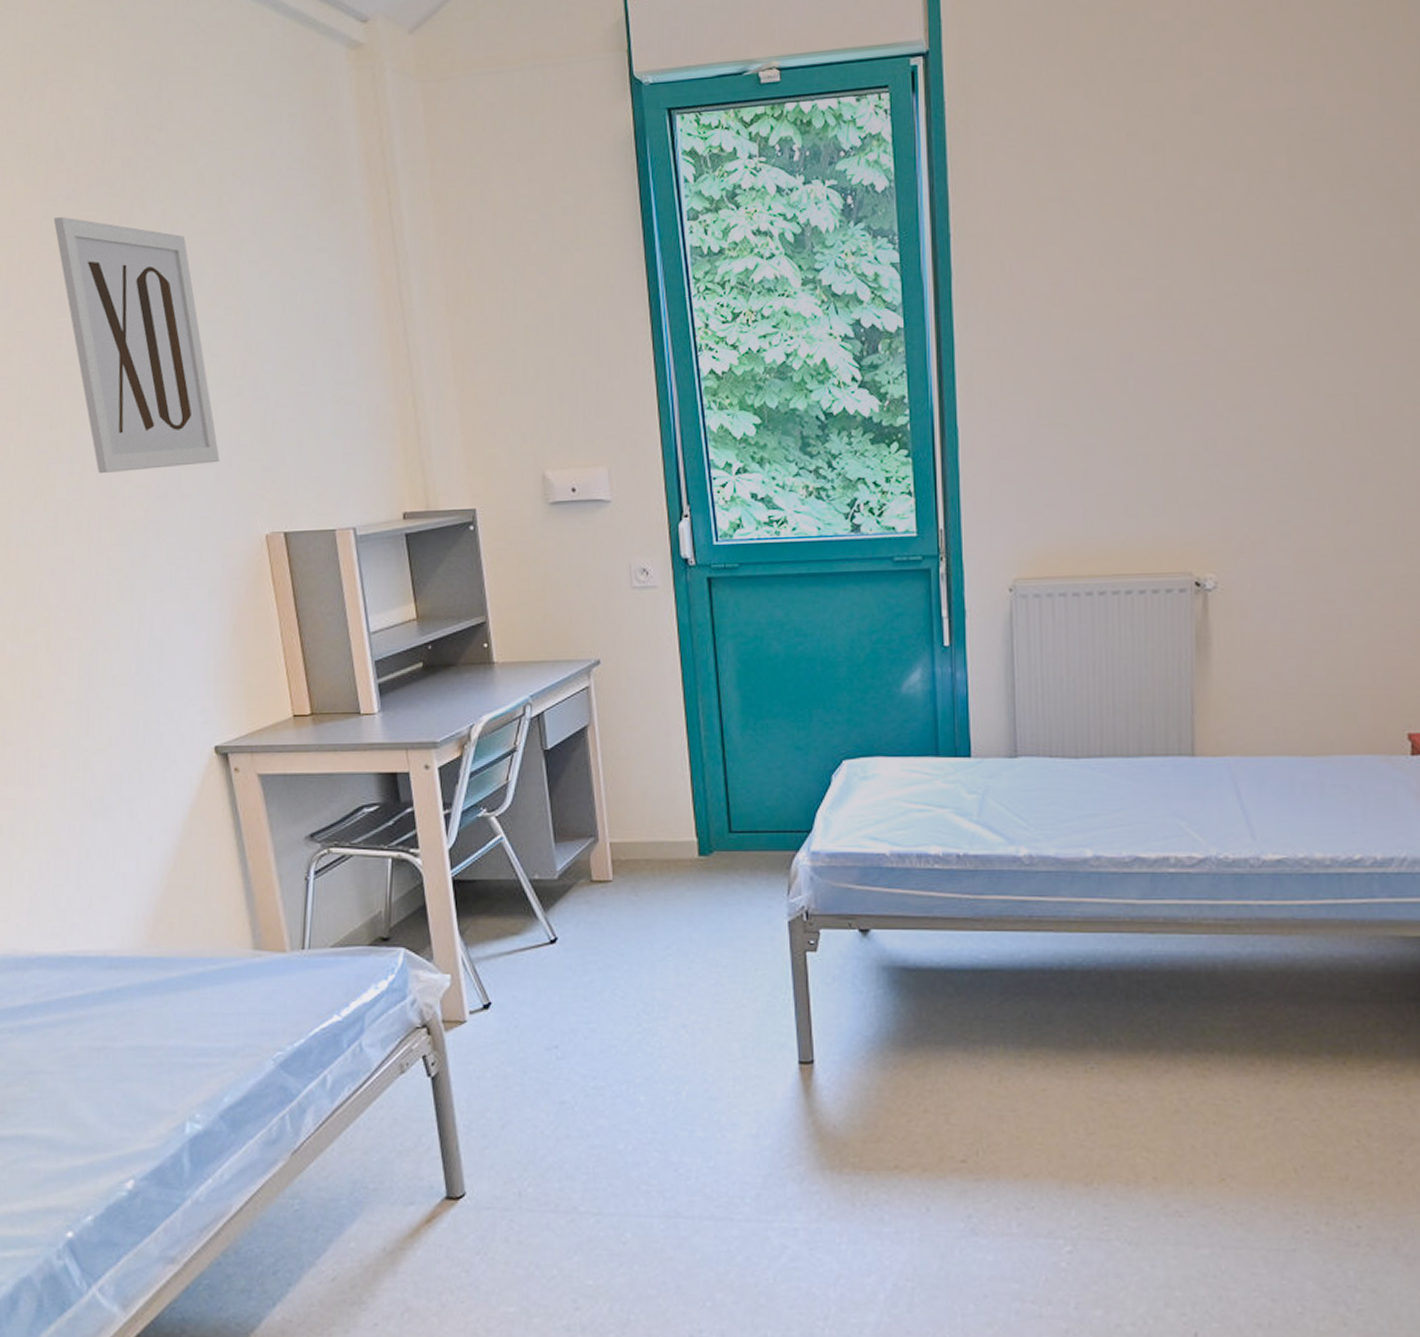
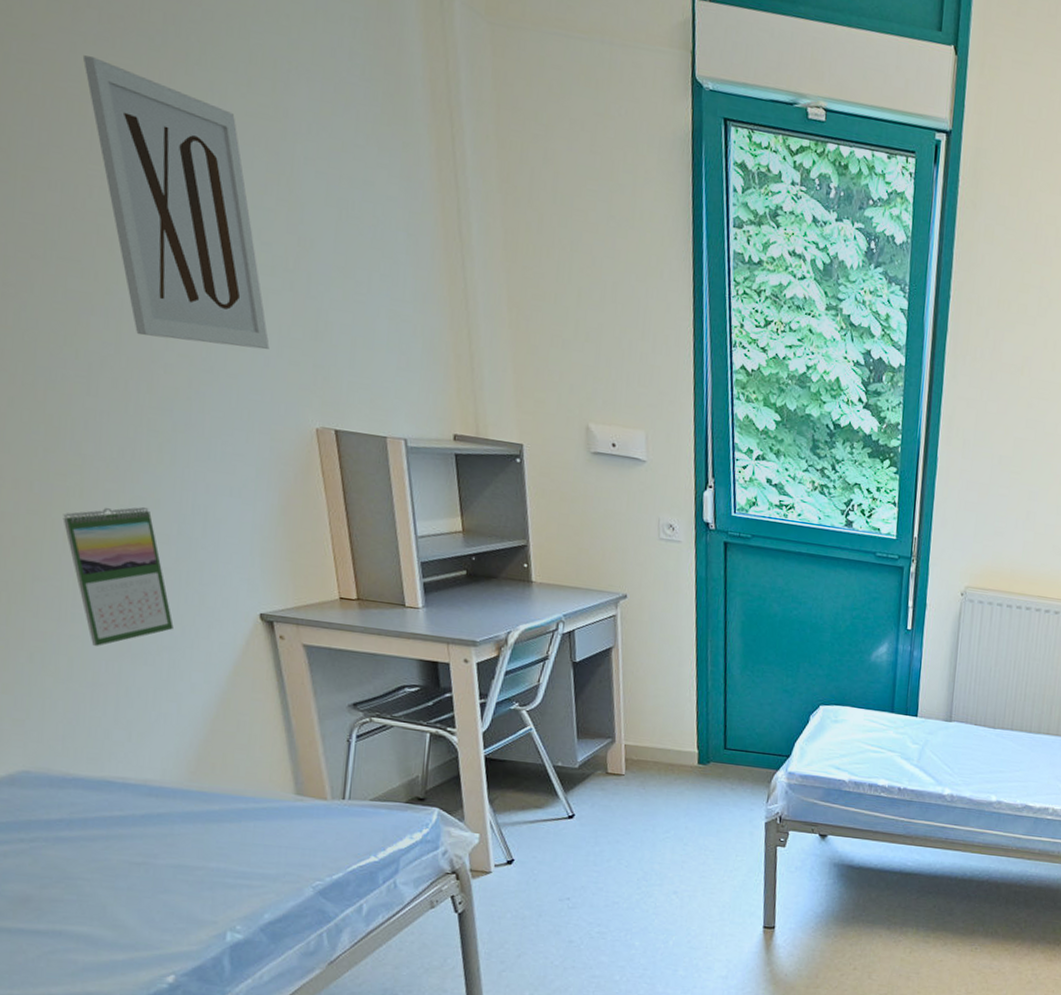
calendar: none [31,649,132,807] -> present [63,506,174,646]

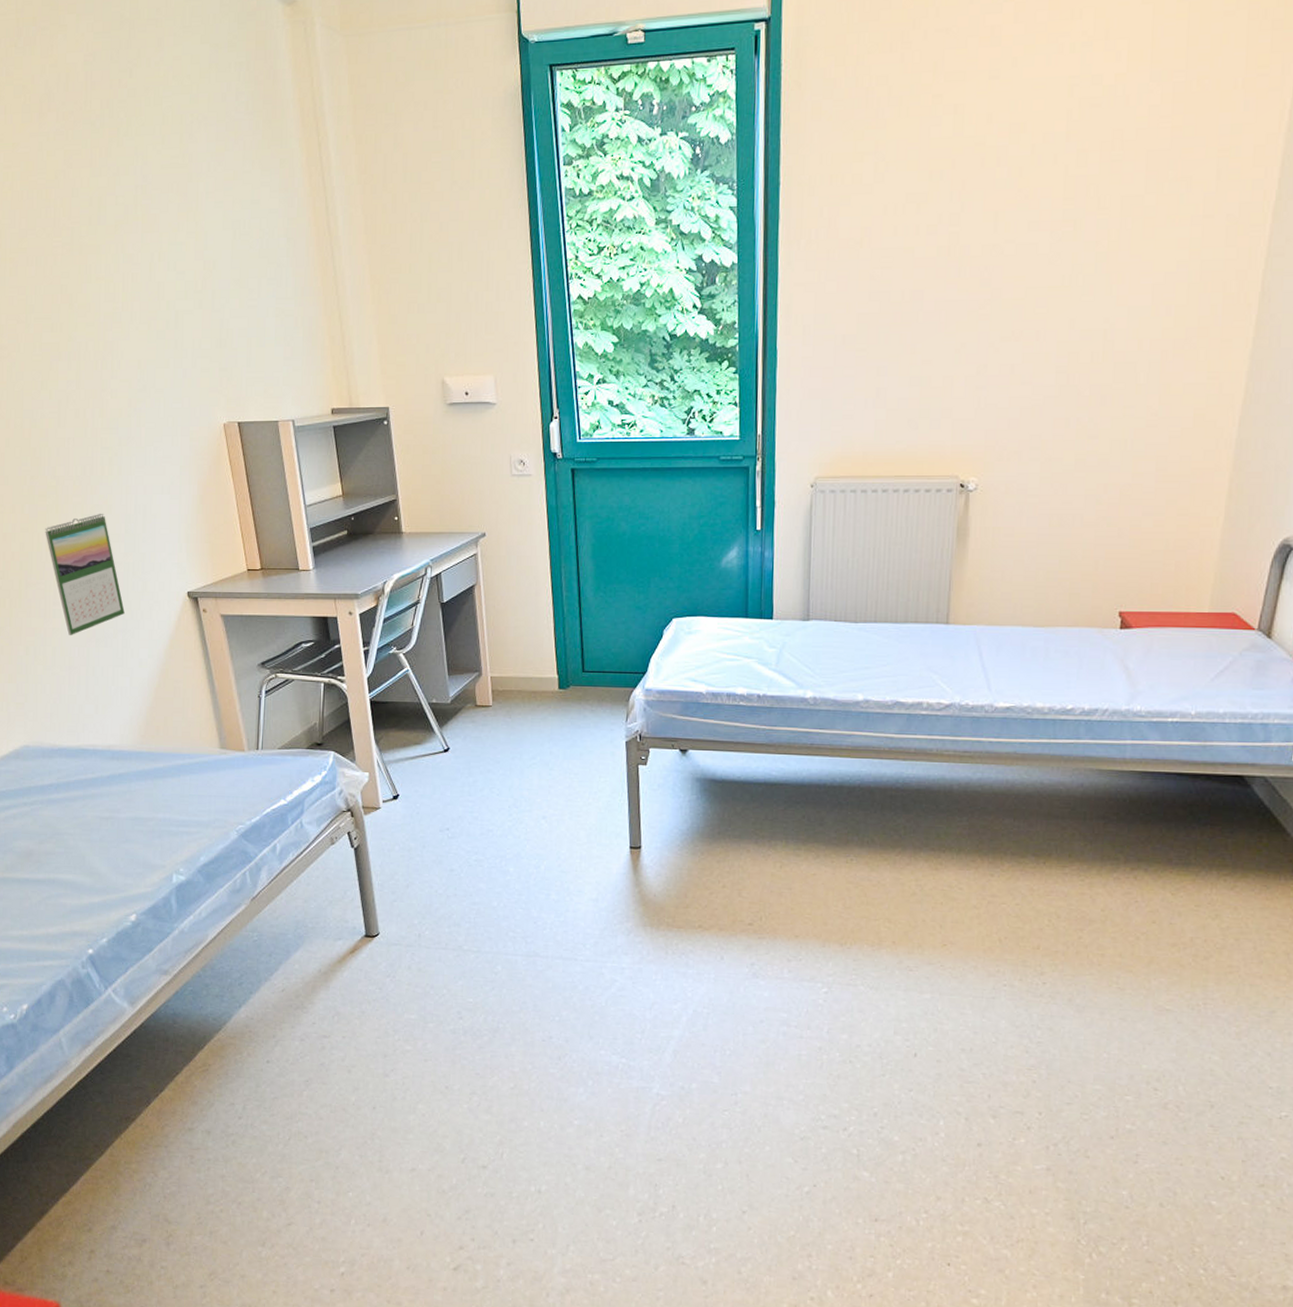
wall art: present [82,55,270,350] -> none [47,150,186,370]

